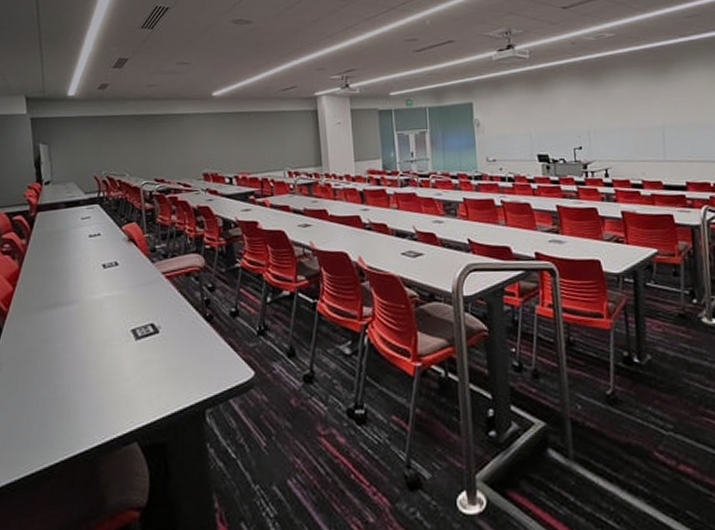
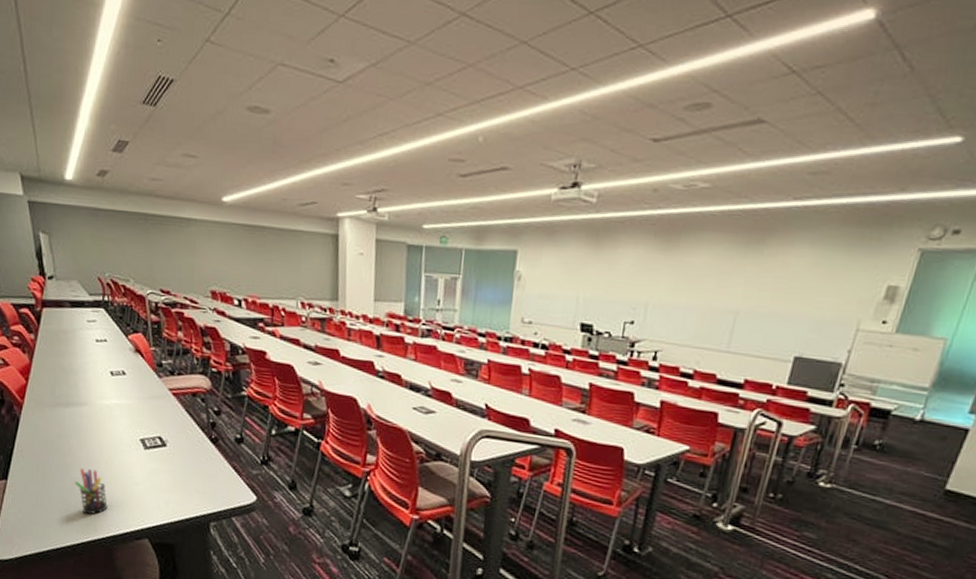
pen holder: none [57,372,93,426] -> present [74,468,108,515]

